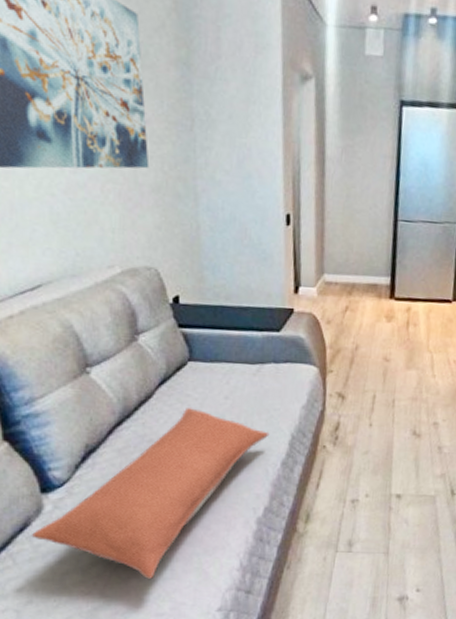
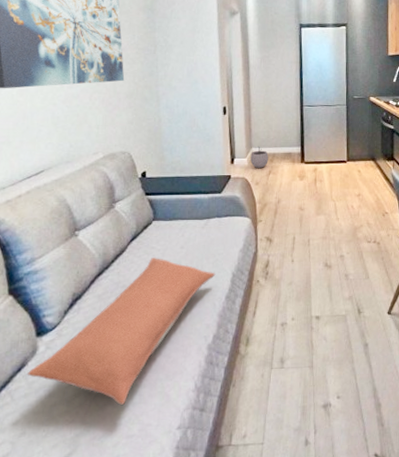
plant pot: none [321,271,346,302] -> present [250,146,268,168]

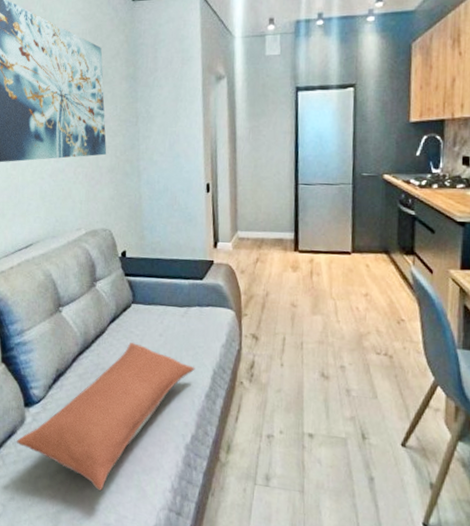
plant pot: present [250,146,268,168] -> none [235,229,256,255]

